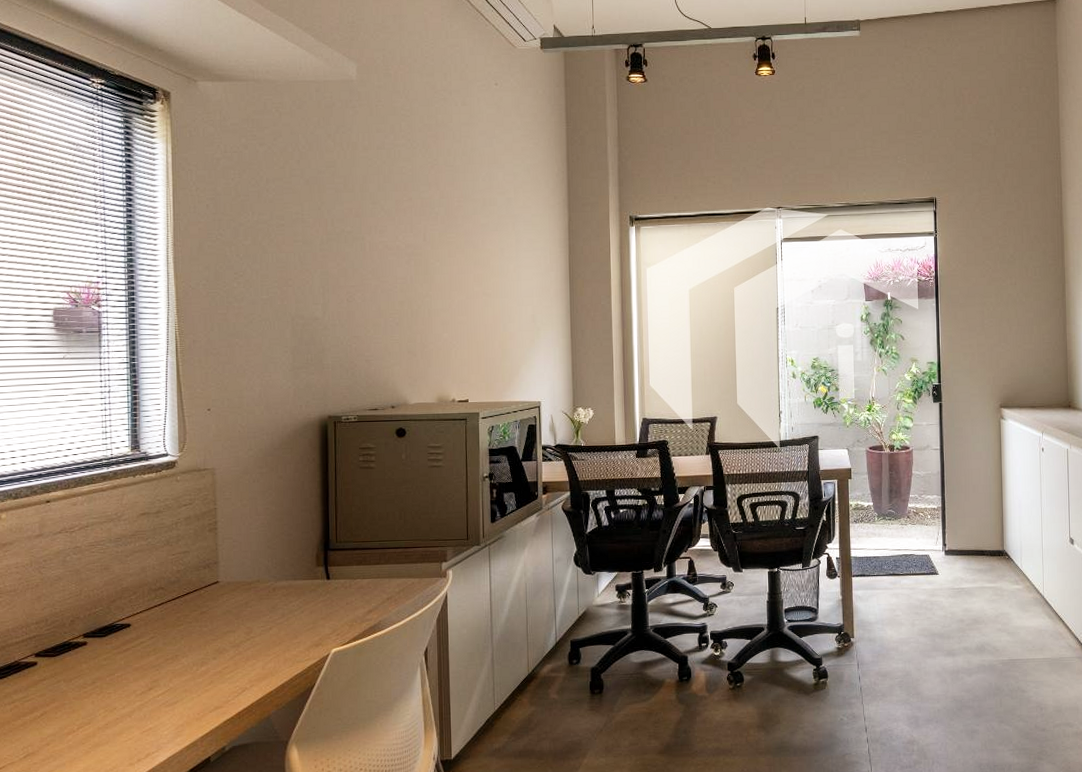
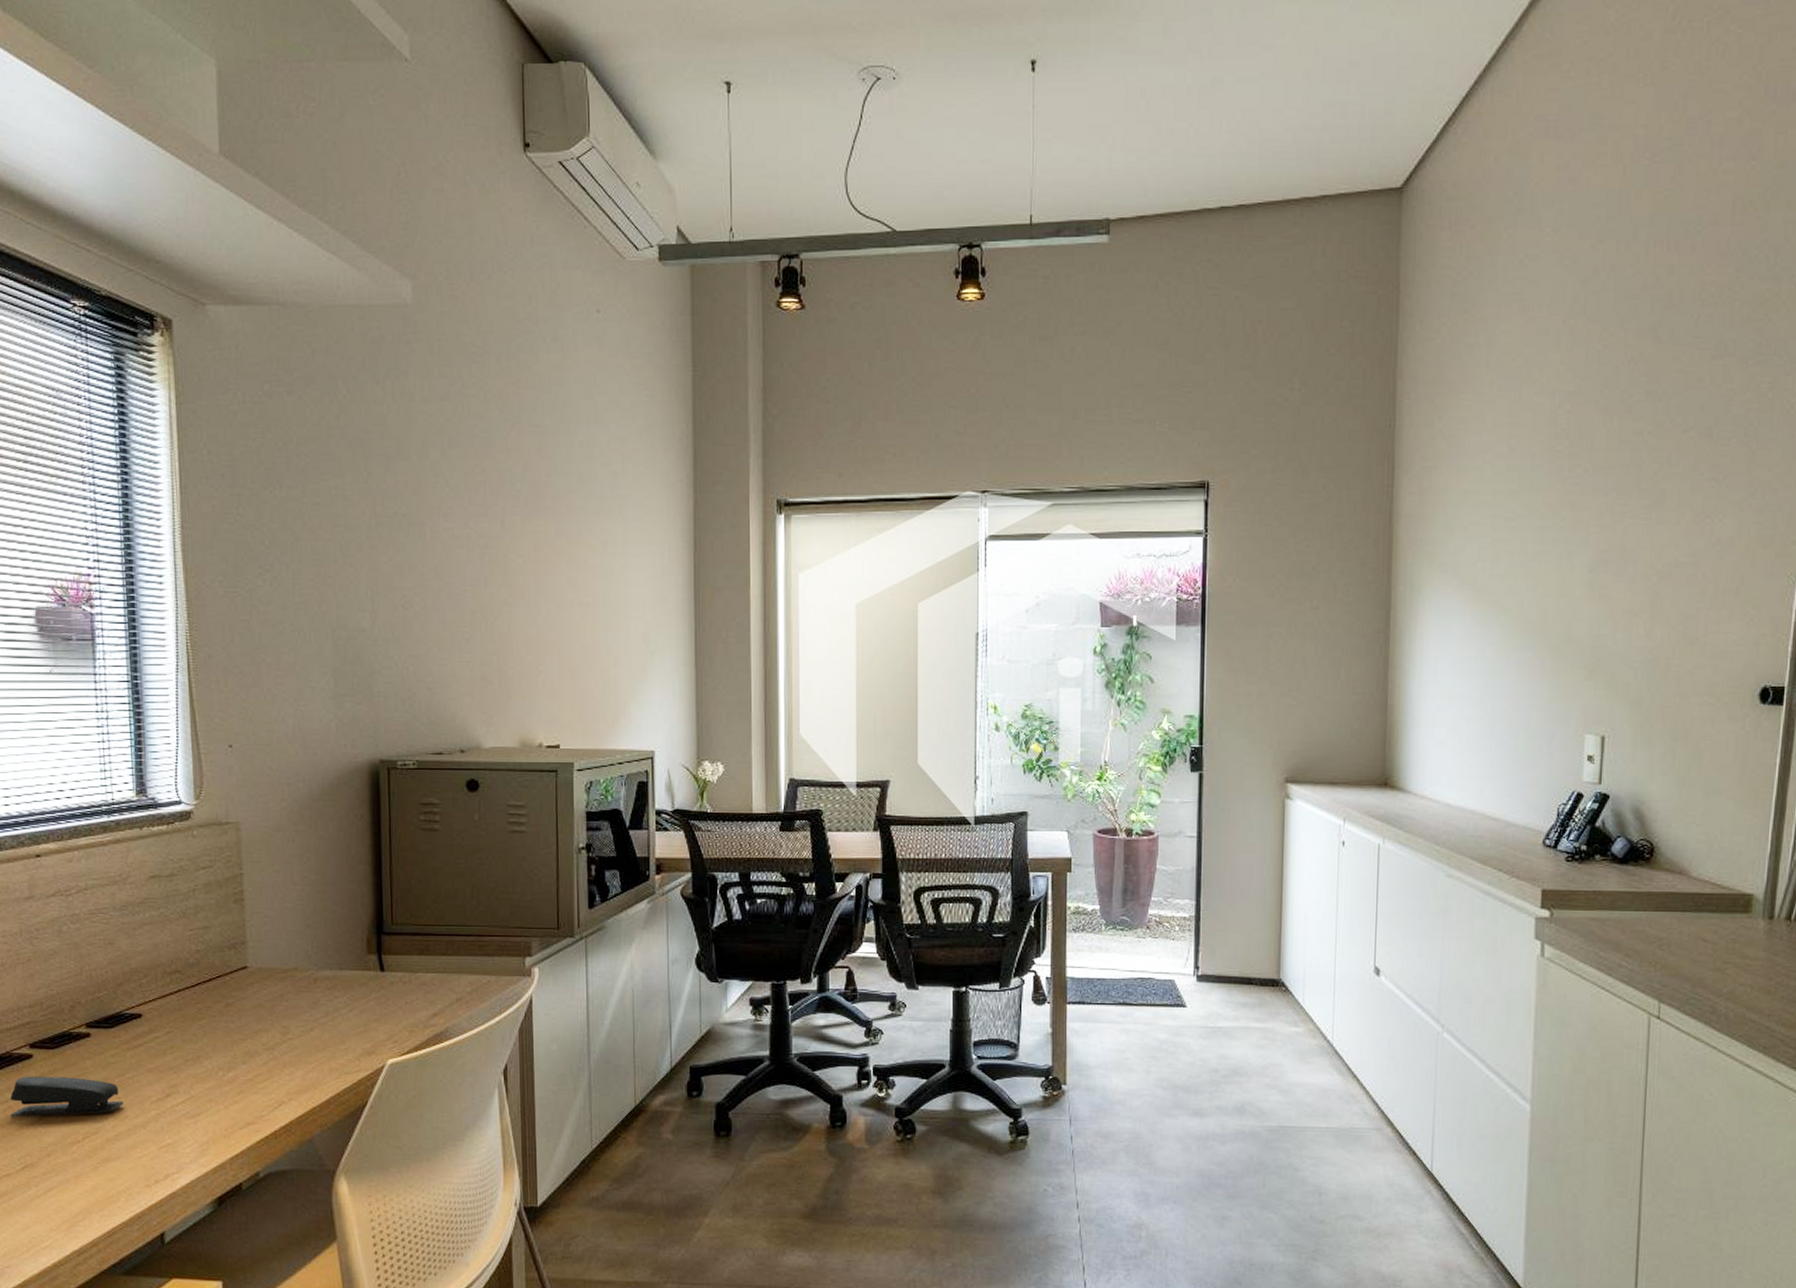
stapler: none [16,679,113,715] -> present [10,1076,123,1117]

